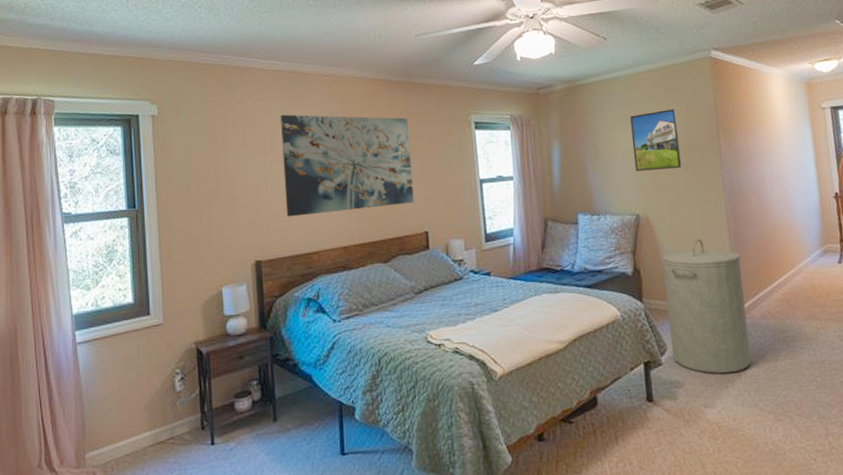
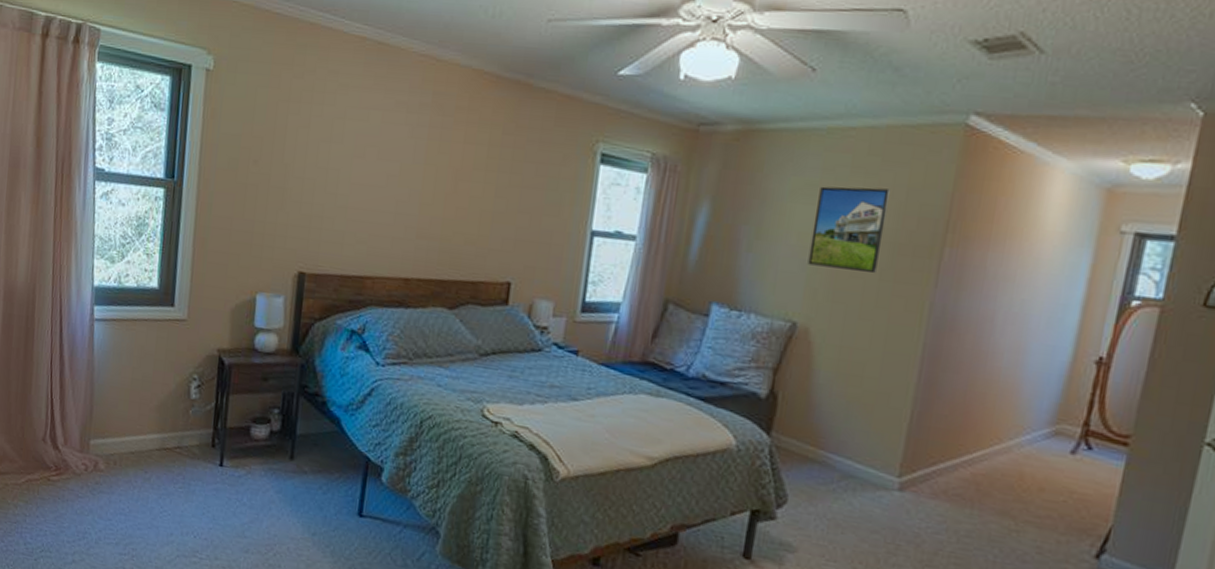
wall art: present [281,114,414,217] -> none [343,96,515,243]
laundry hamper: present [662,239,752,374] -> none [791,373,926,555]

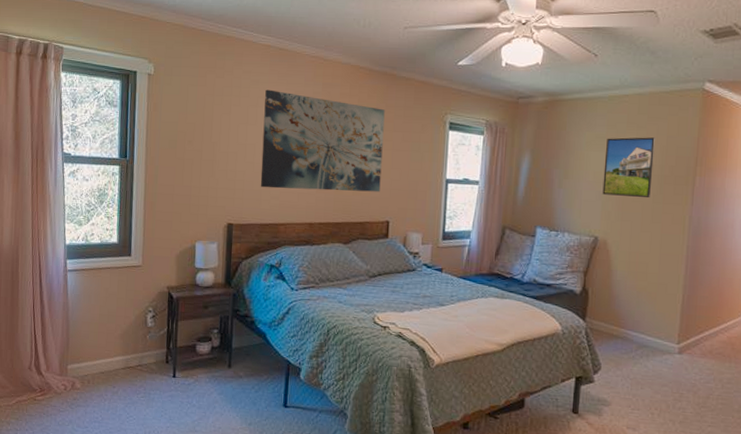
wall art: none [343,96,515,243] -> present [260,89,385,192]

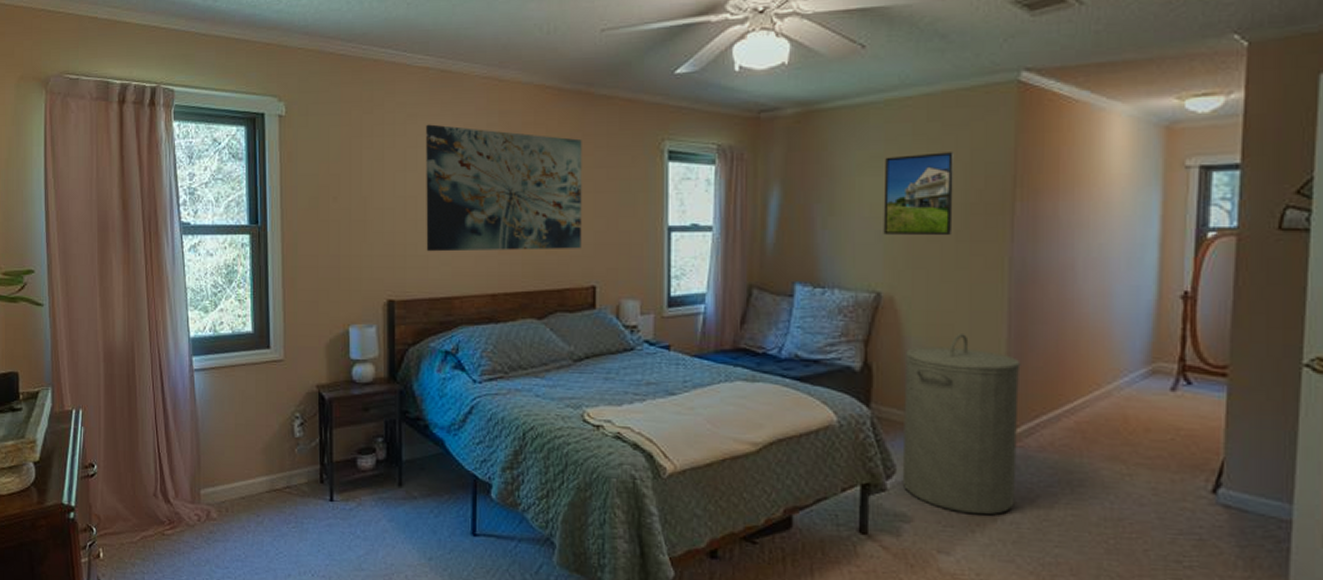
laundry hamper: none [605,270,693,402] -> present [902,334,1021,515]

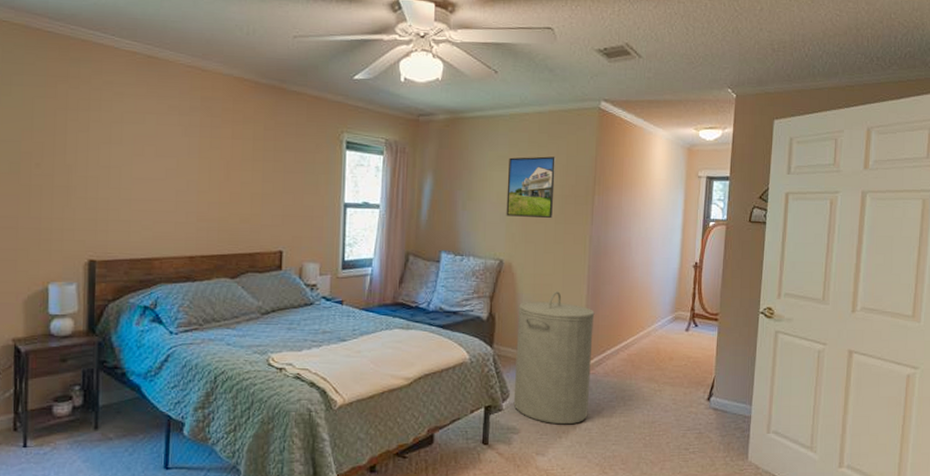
wall art: present [426,124,582,252] -> none [128,103,274,219]

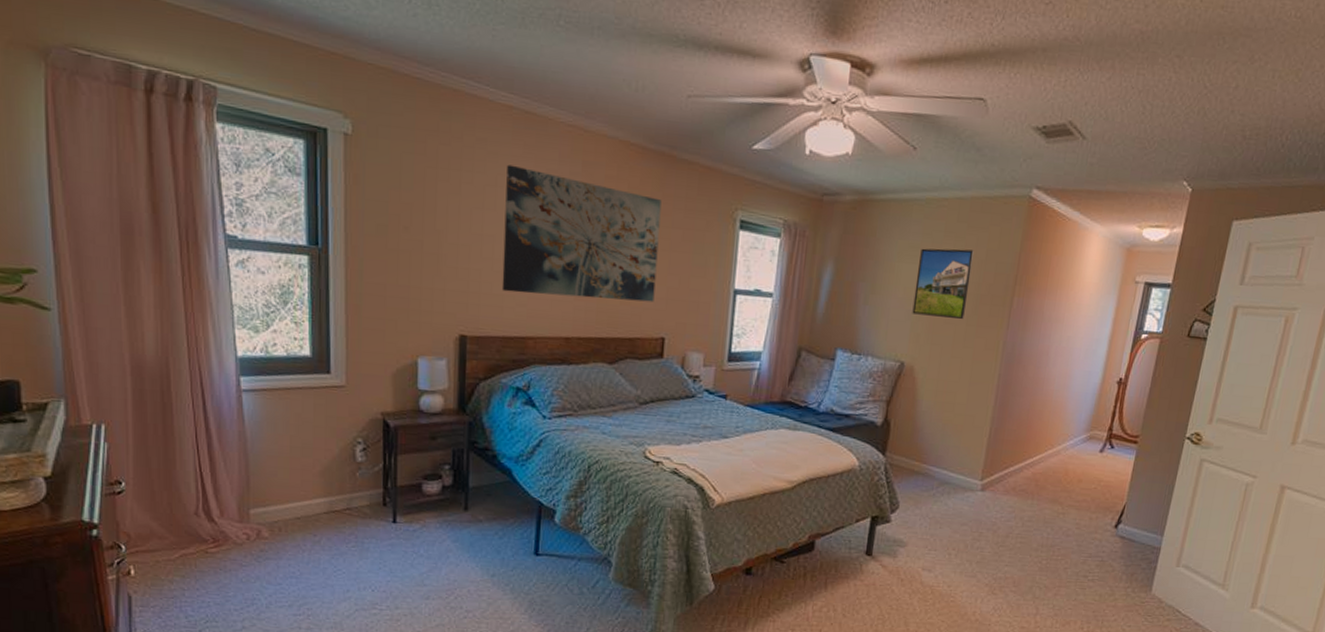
wall art: none [128,103,274,219] -> present [501,164,662,303]
laundry hamper: present [513,291,595,425] -> none [902,400,1001,542]

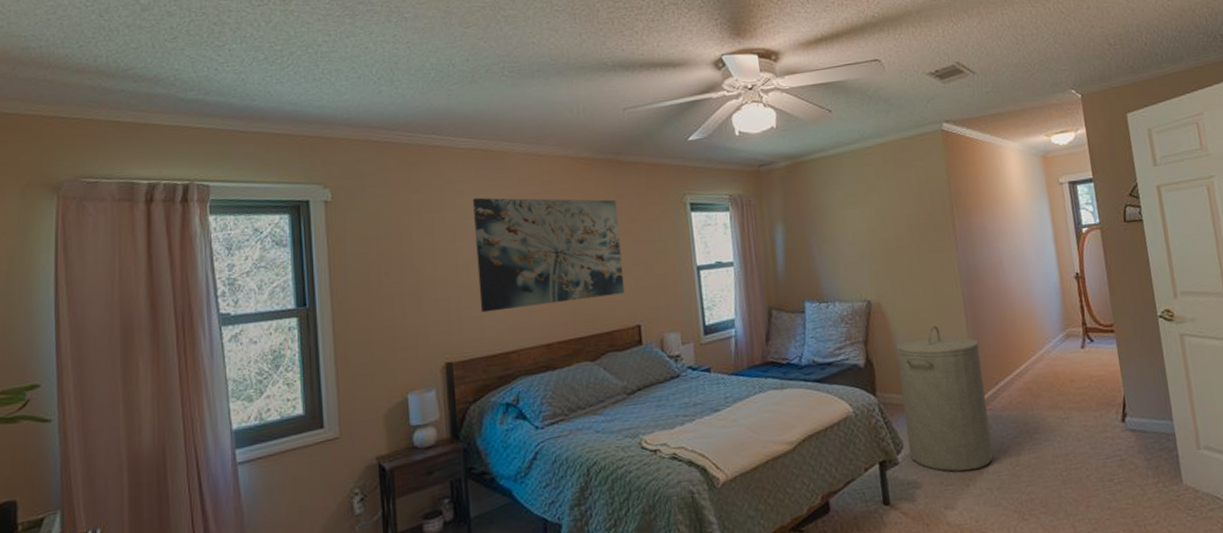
laundry hamper: none [902,400,1001,542] -> present [896,325,993,472]
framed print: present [912,248,974,320] -> none [858,186,914,254]

